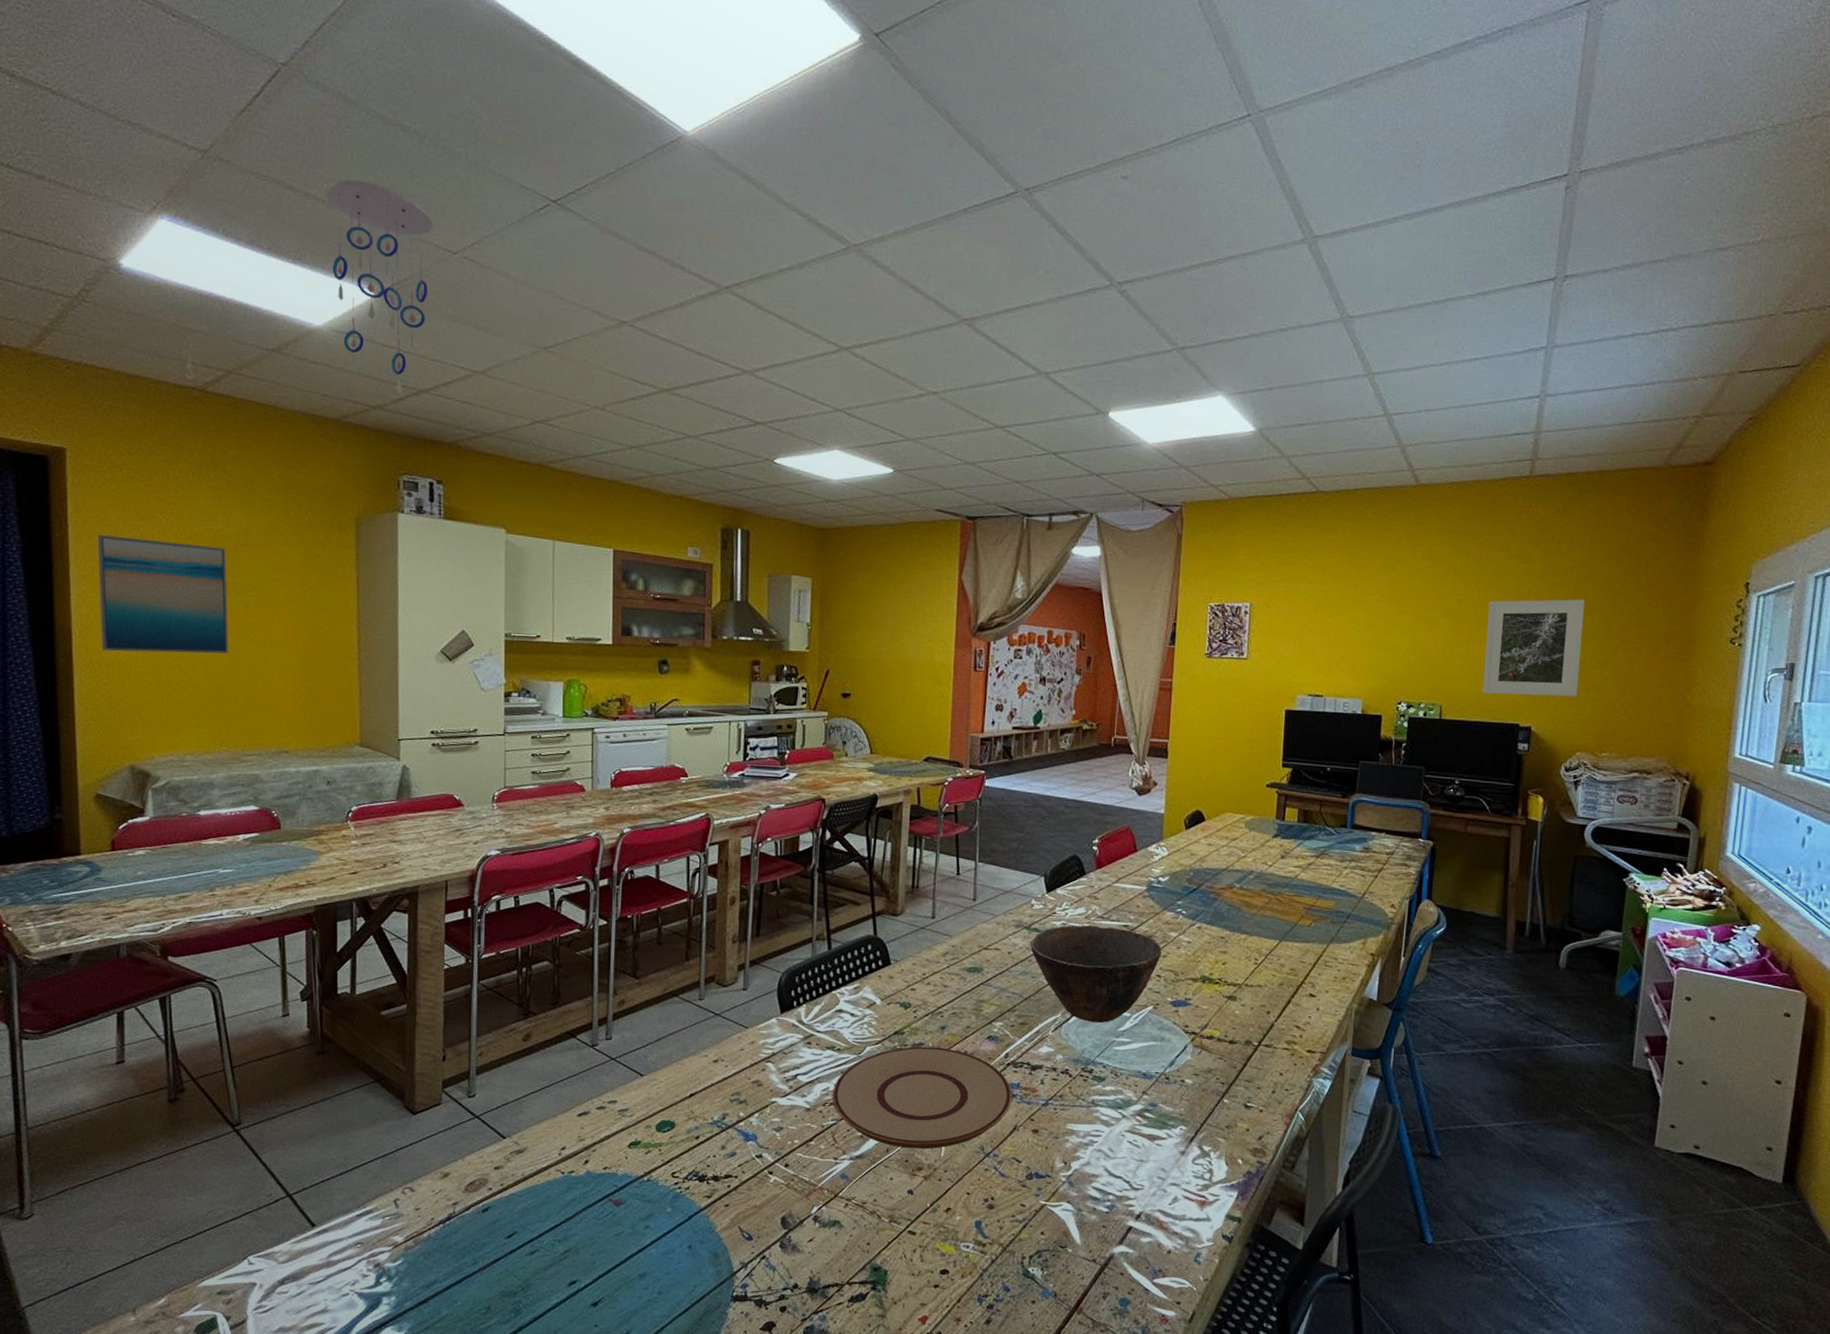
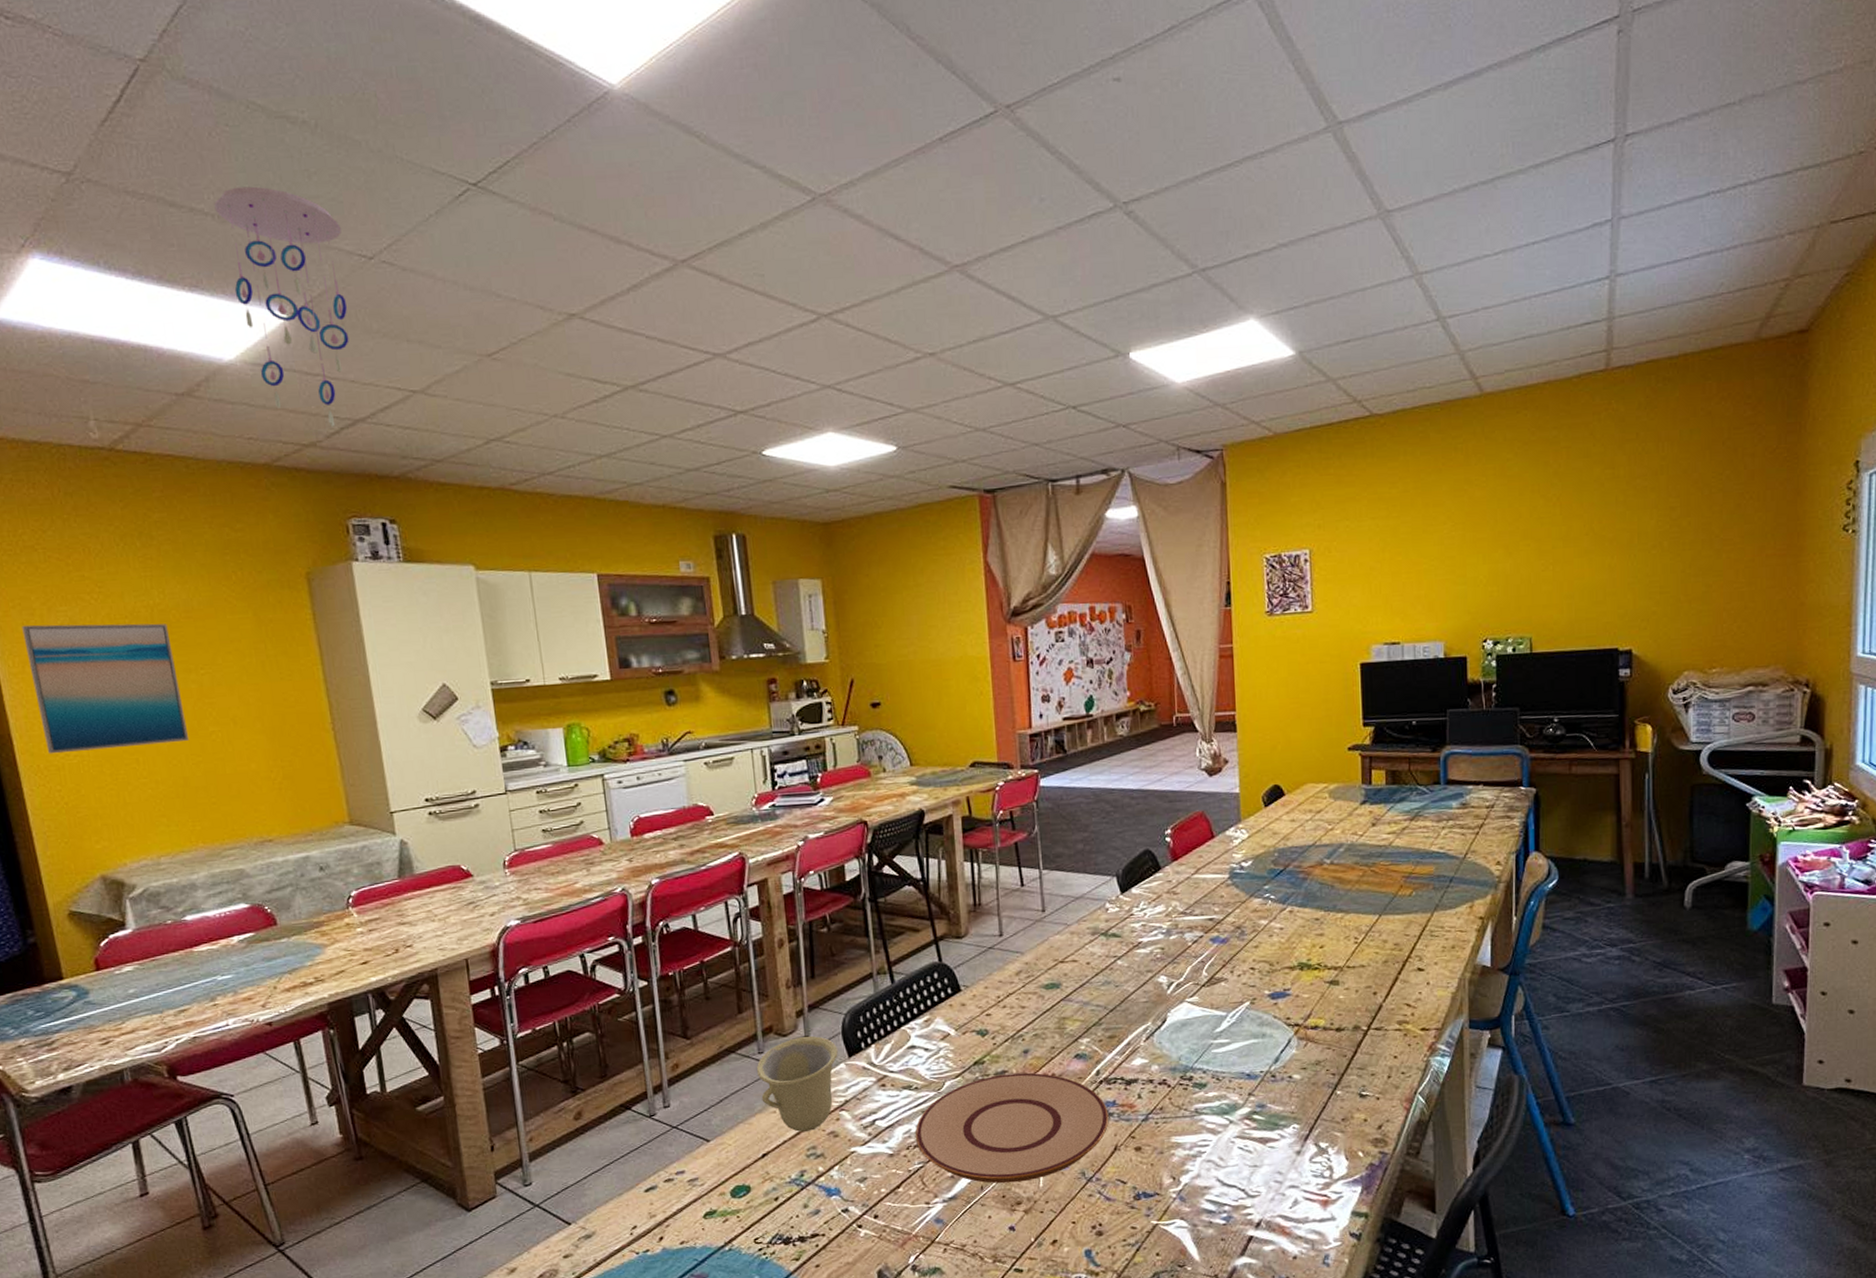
cup: none [695,989,772,1079] -> present [756,1036,838,1133]
bowl: present [1029,925,1162,1023] -> none [1108,922,1253,1027]
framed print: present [1482,599,1584,697] -> none [1573,502,1679,618]

